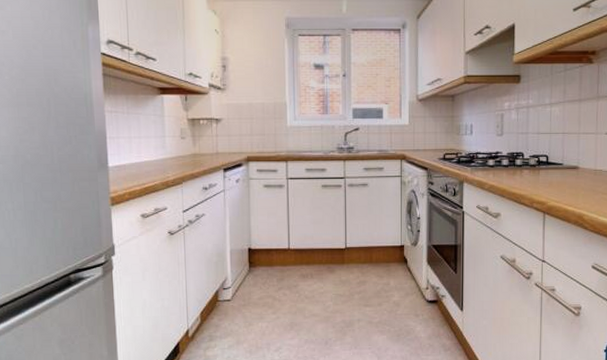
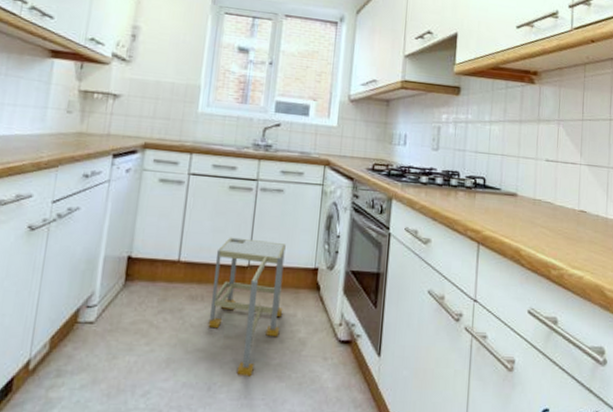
step stool: none [318,226,378,333] -> present [208,237,286,377]

